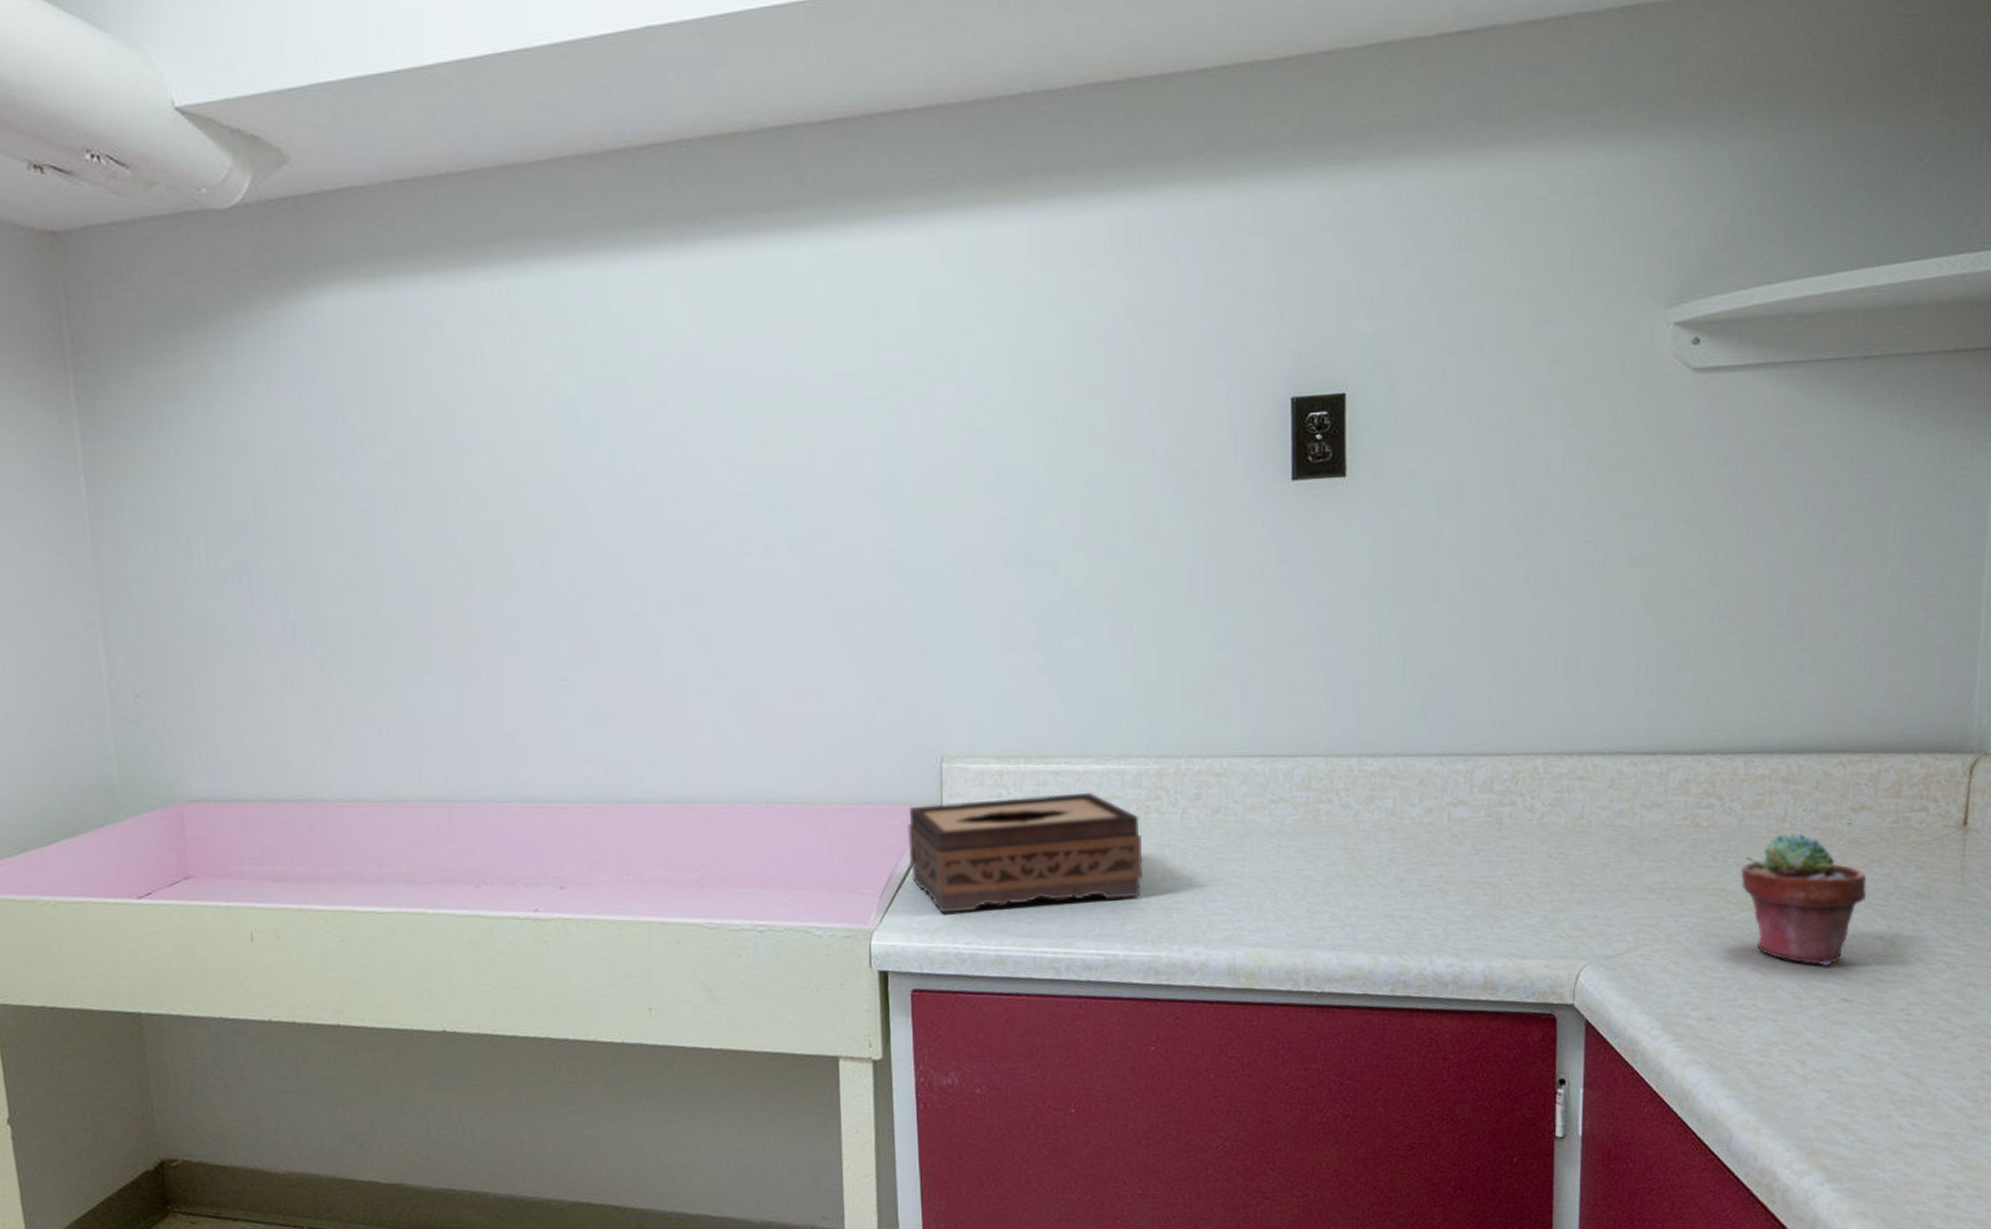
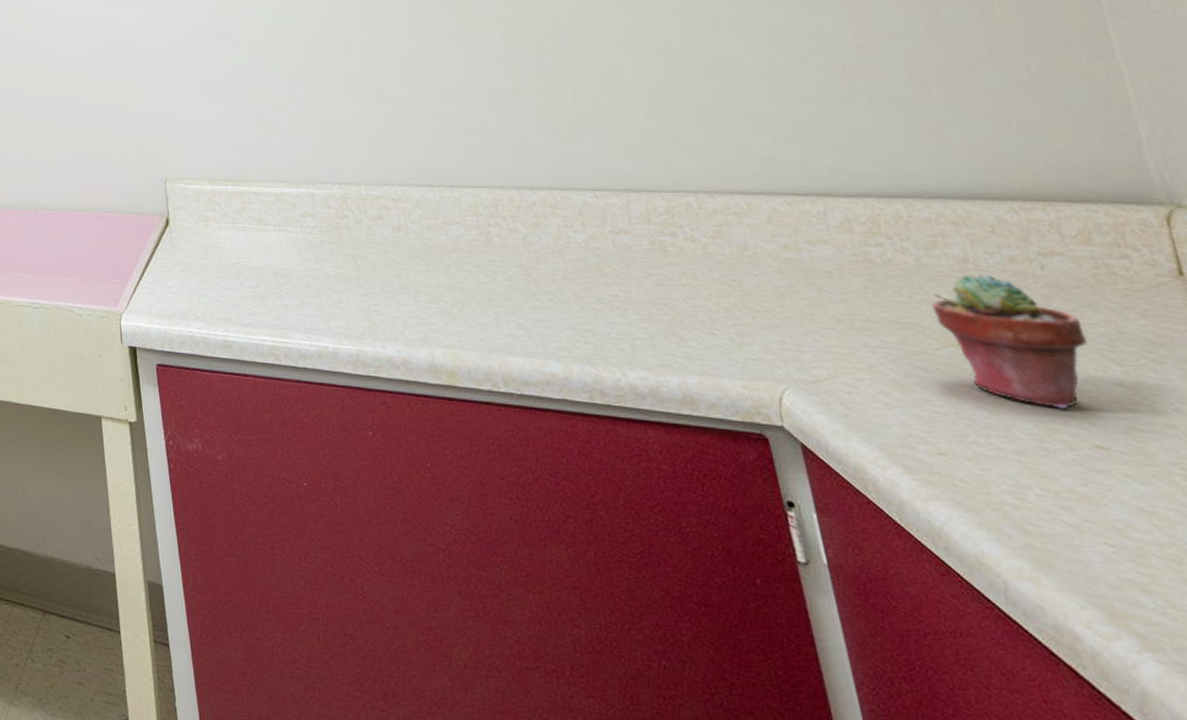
tissue box: present [908,793,1143,914] -> none [143,210,341,302]

